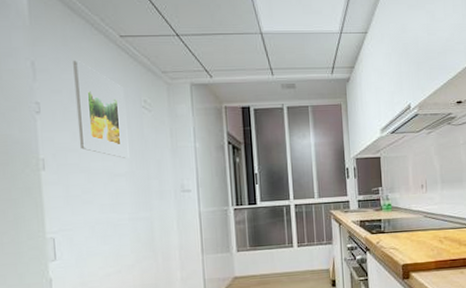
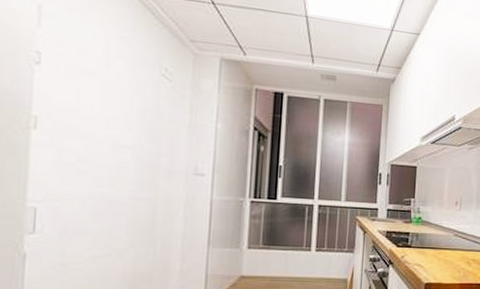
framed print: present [73,60,129,158] -> none [82,11,143,129]

